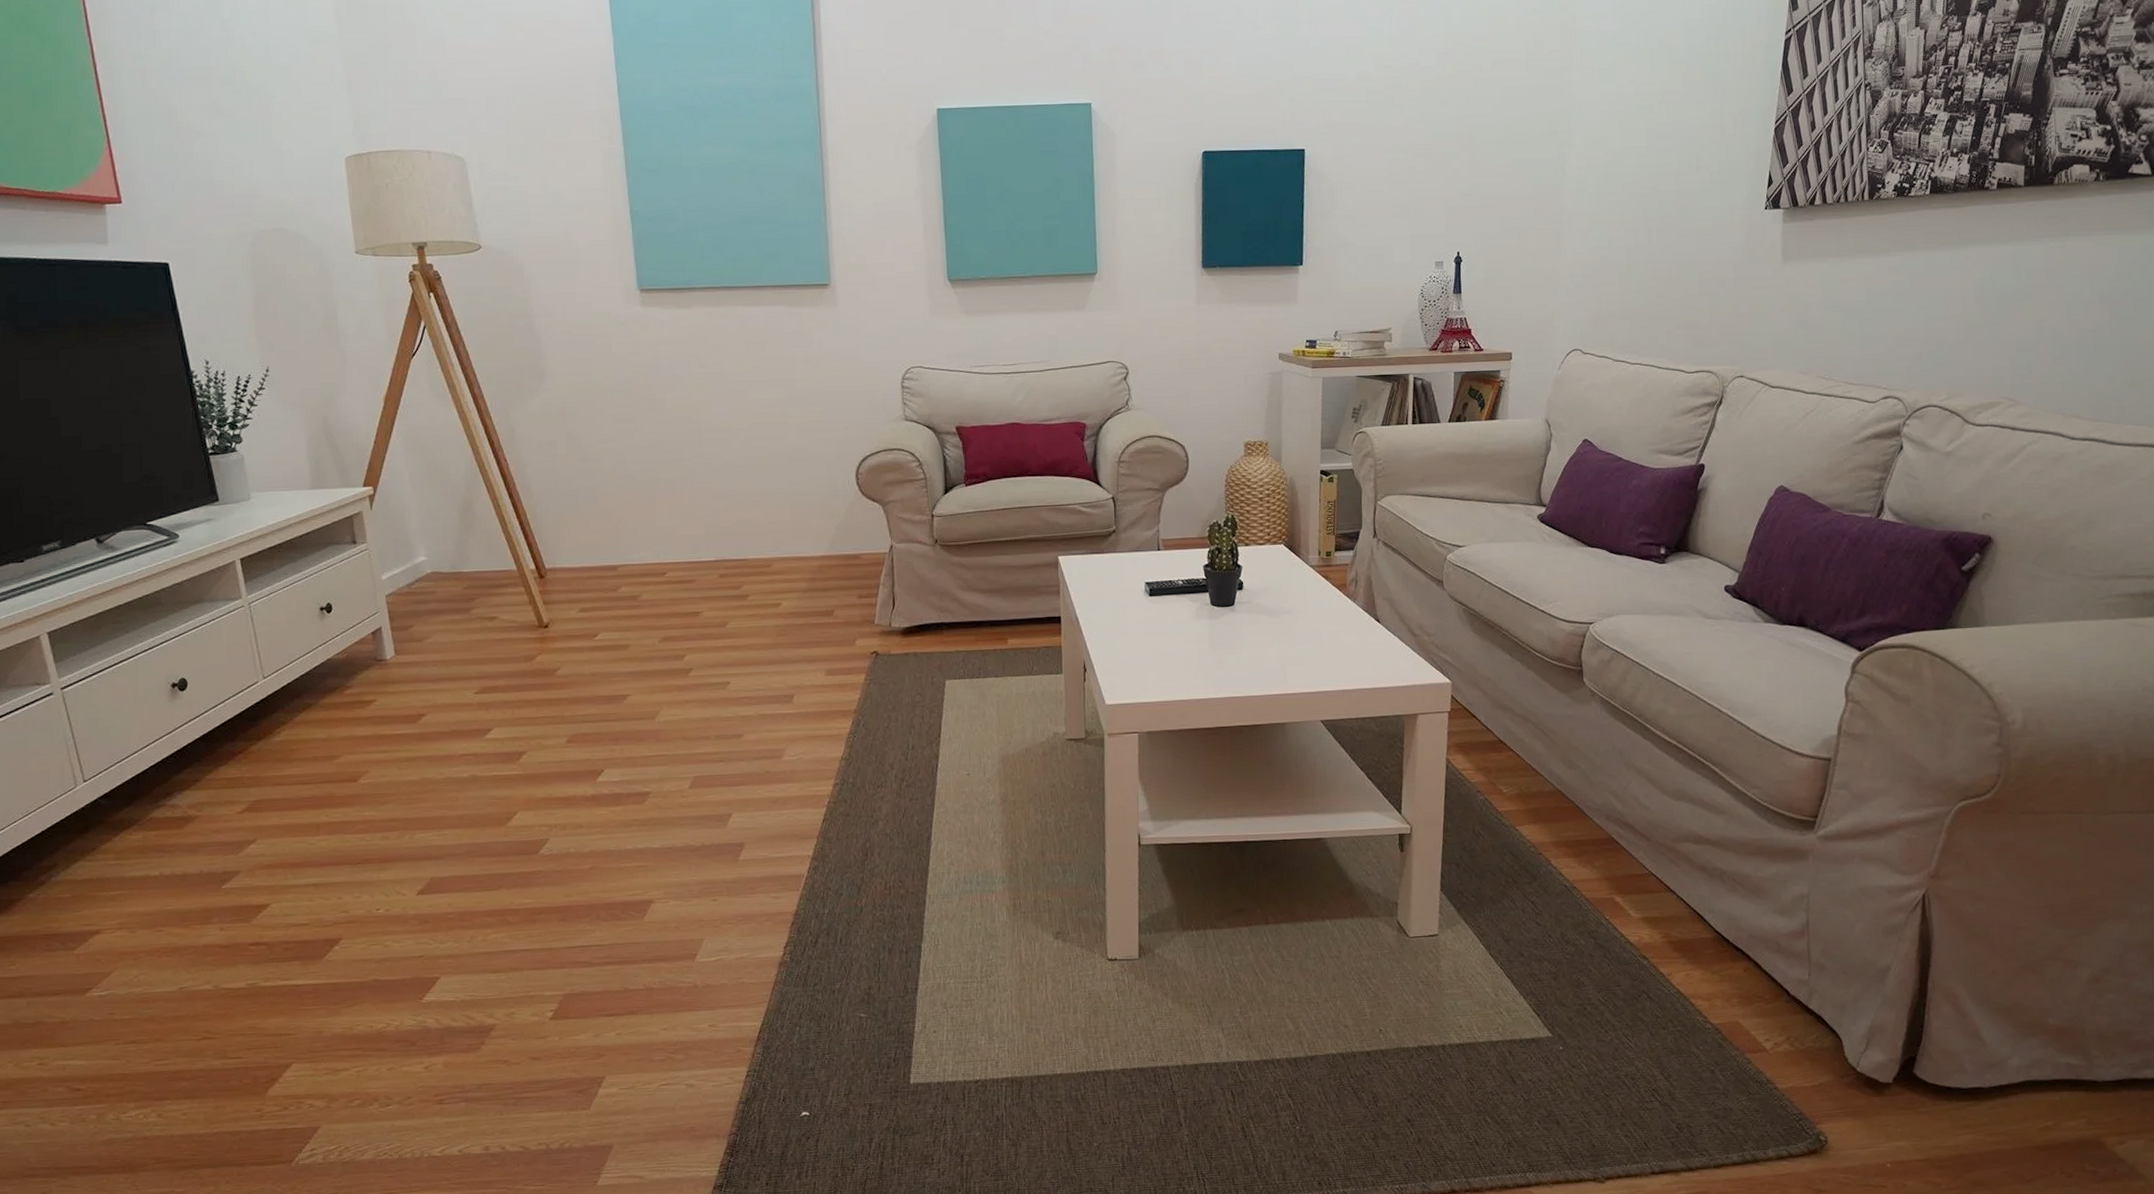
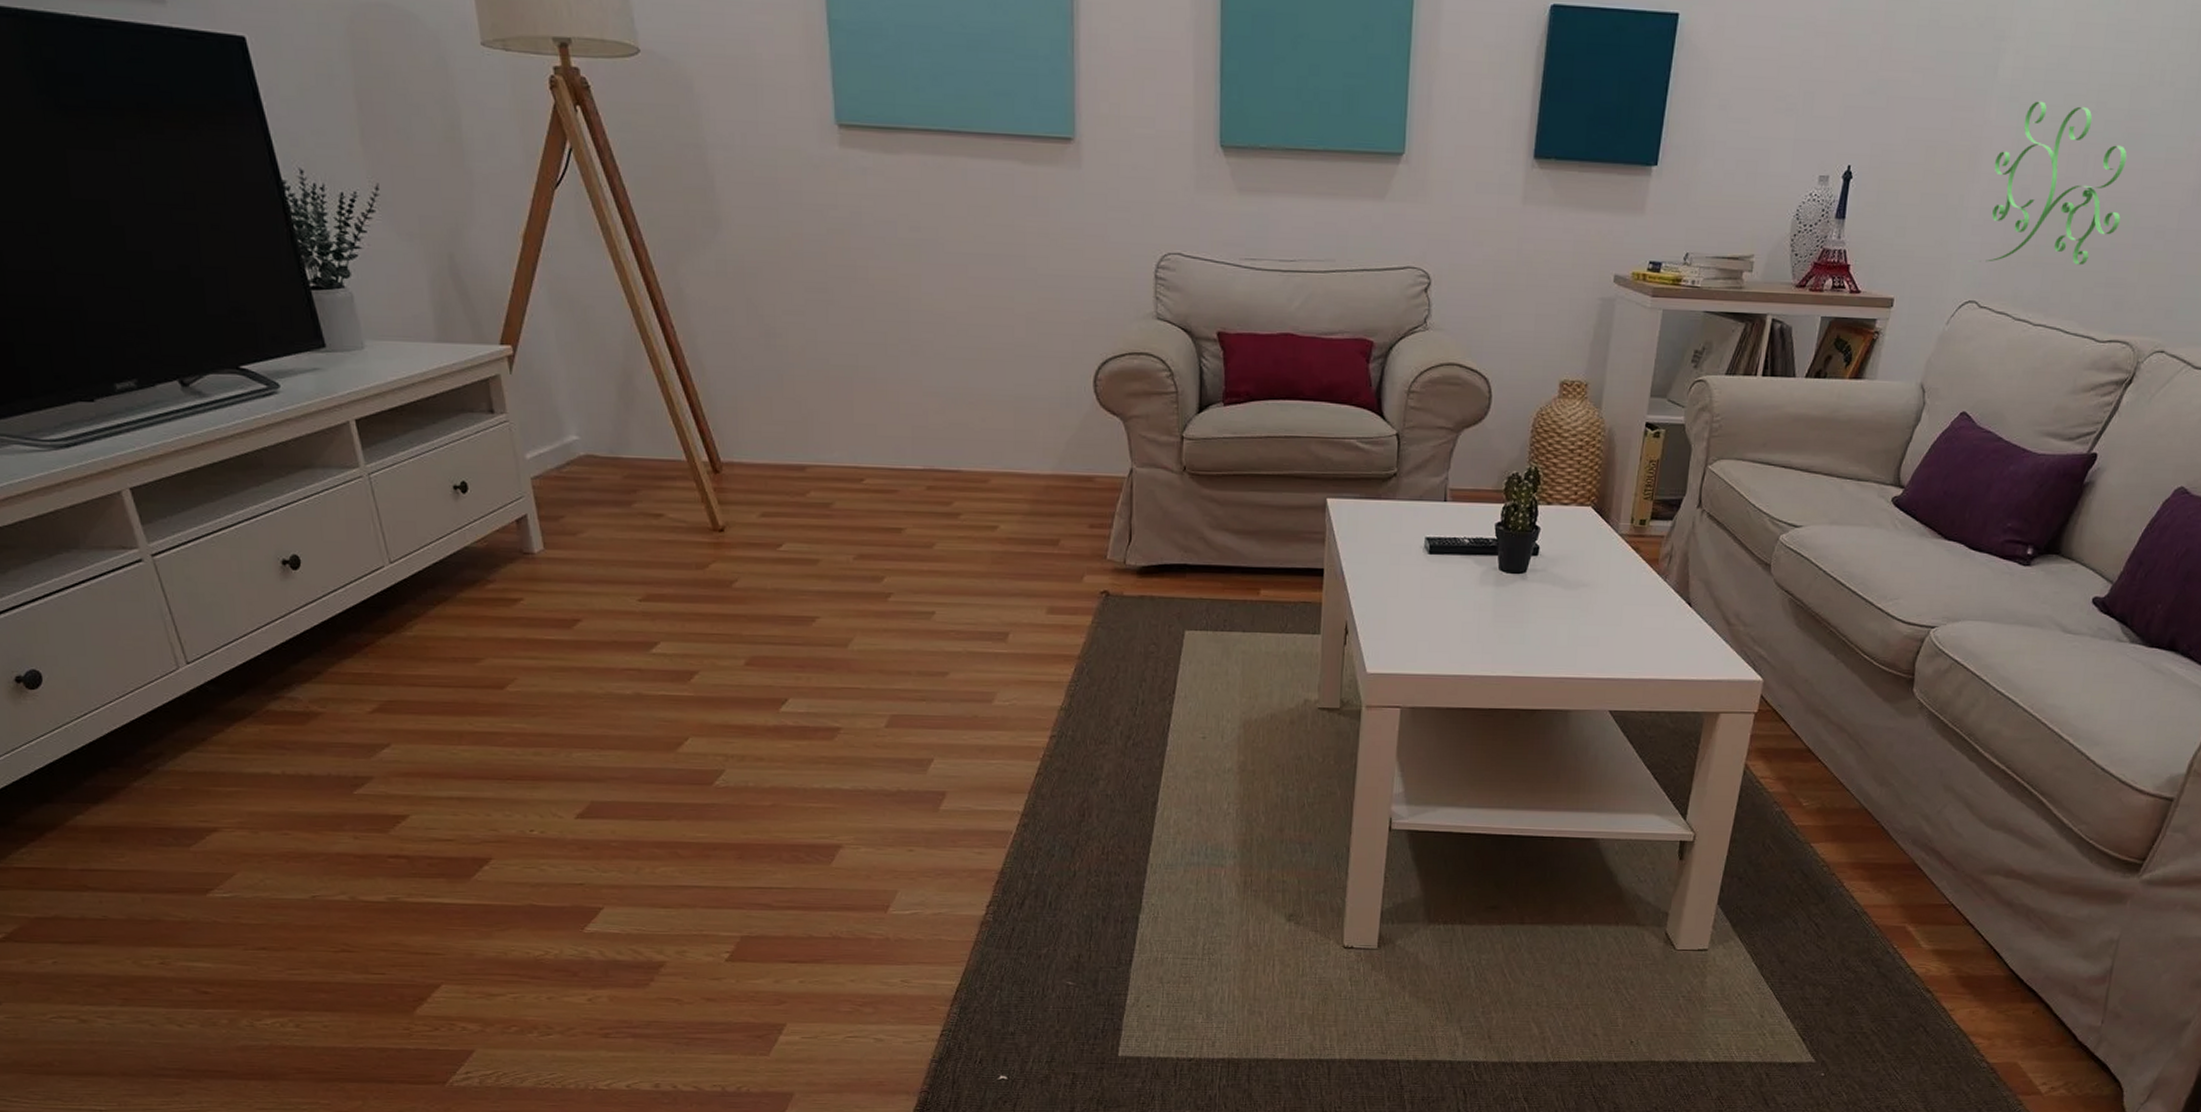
wall ornament: none [1575,190,1686,318] -> present [1980,101,2127,266]

